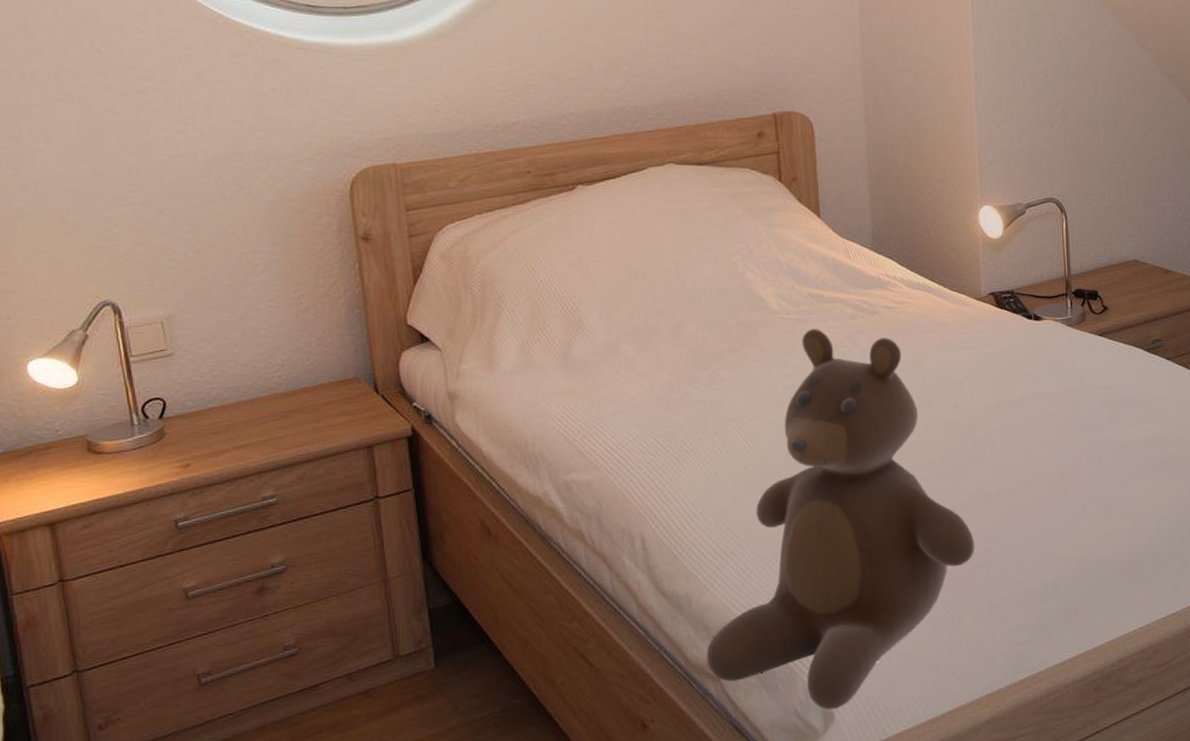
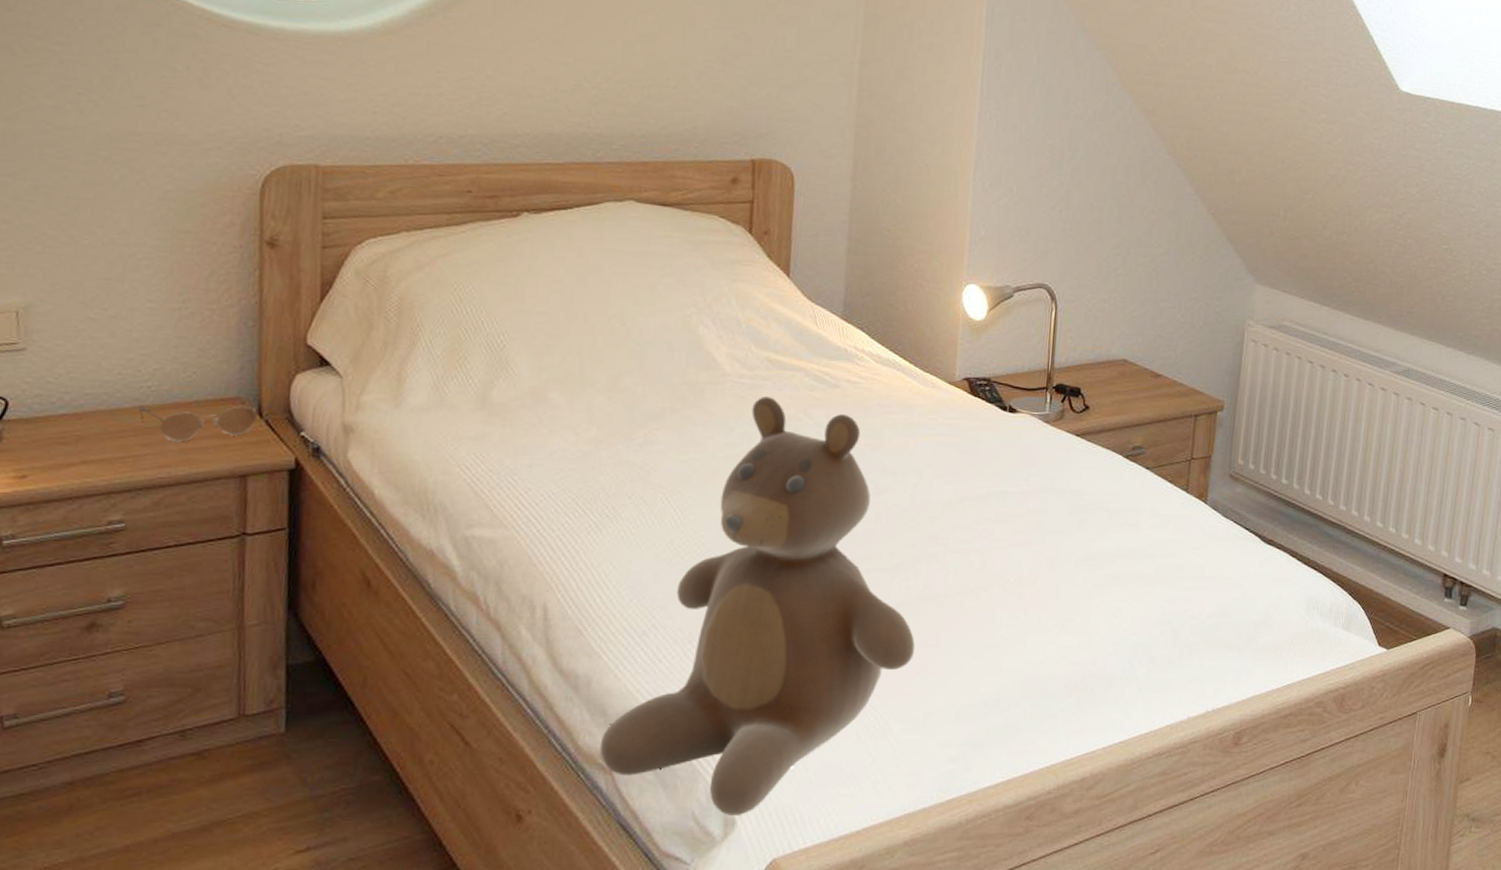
eyeglasses: none [275,375,374,423] -> present [139,395,257,442]

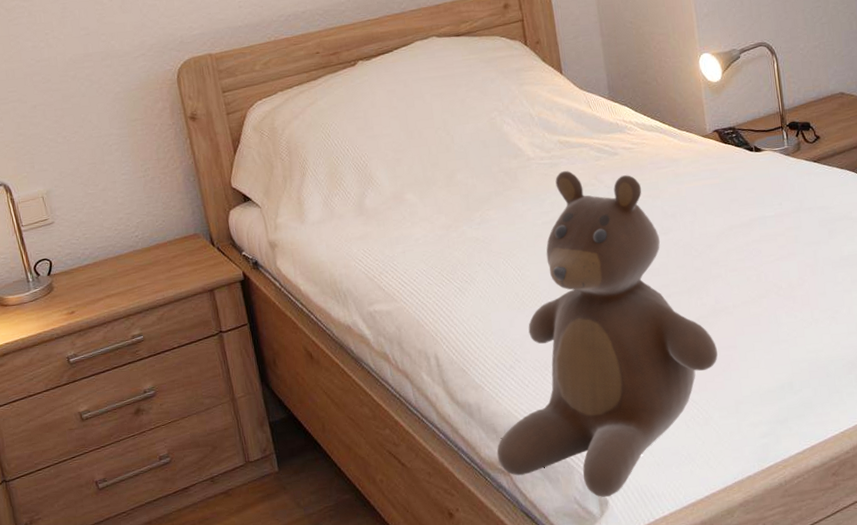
eyeglasses: present [139,395,257,442] -> none [134,231,211,273]

